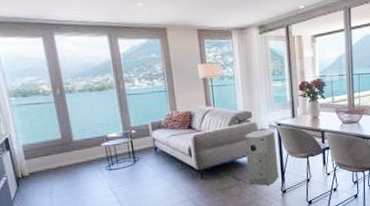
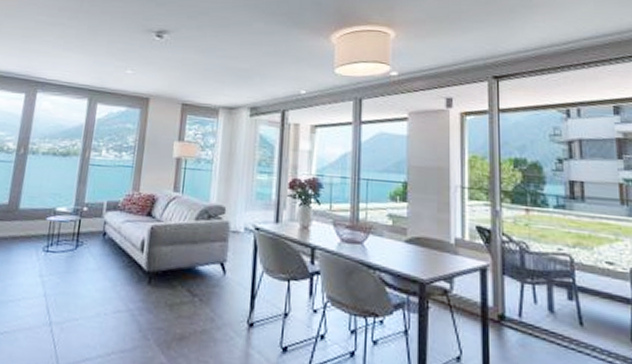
air purifier: present [245,131,279,186] -> none [207,233,251,311]

